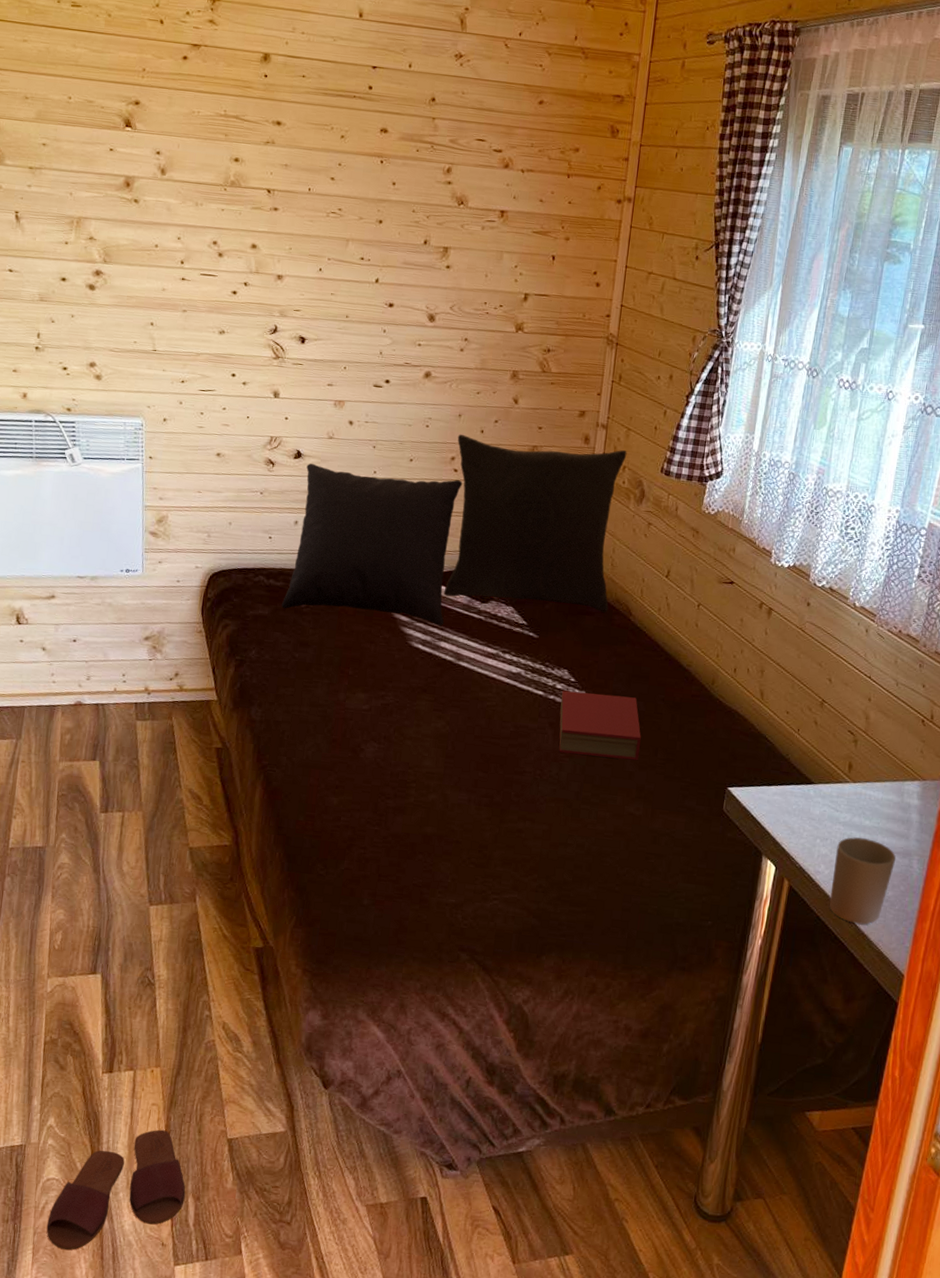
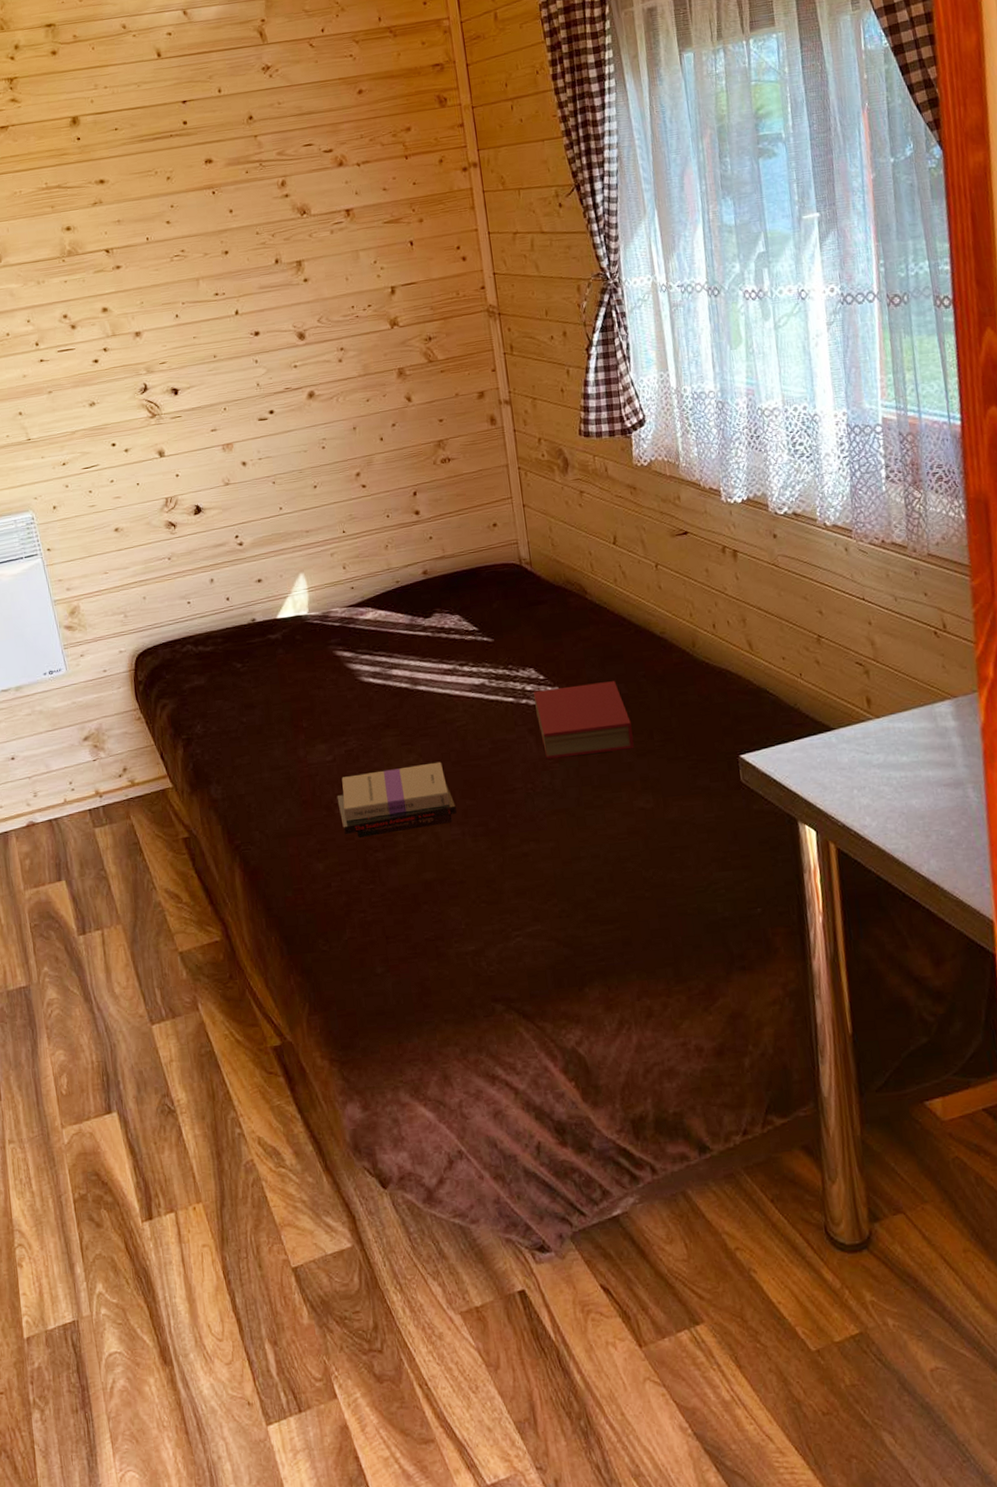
slippers: present [46,1129,186,1251] -> none [119,1272,261,1432]
cushion: present [282,463,463,626] -> none [209,495,391,674]
books: none [363,726,469,789] -> present [337,761,457,838]
pillow: present [443,434,627,613] -> none [357,421,561,620]
mug: present [829,837,896,925] -> none [878,776,948,875]

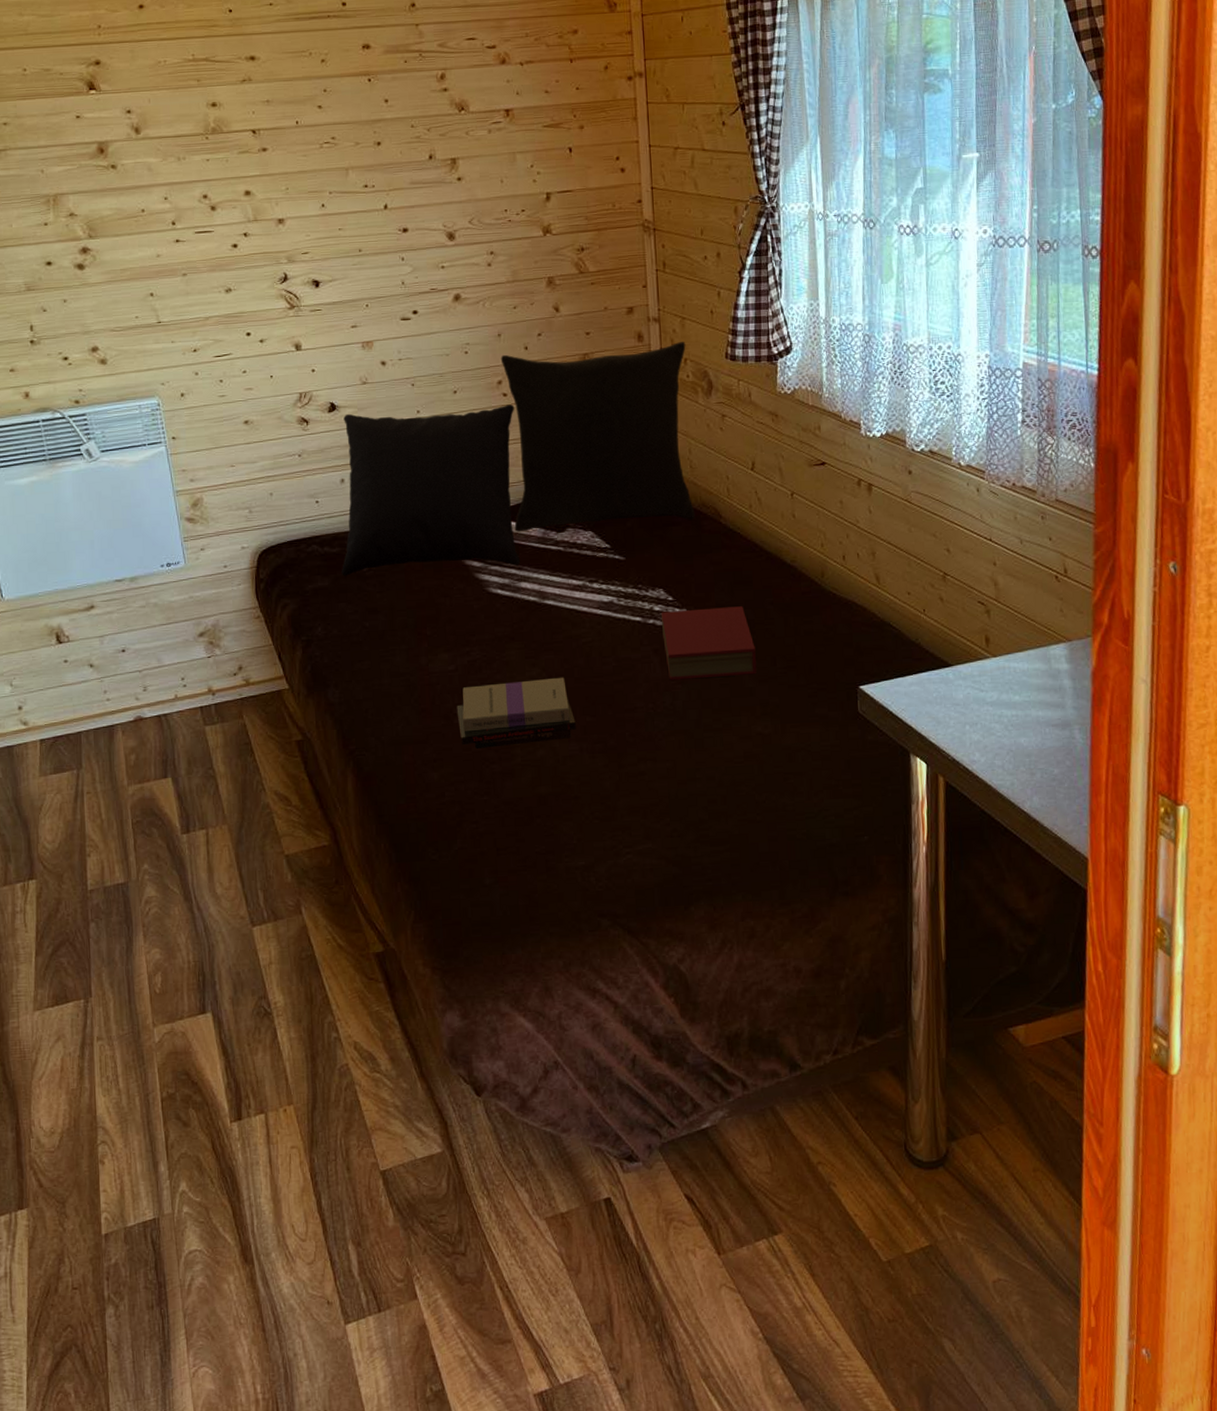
cushion: none [209,495,391,674] -> present [342,404,521,576]
pillow: none [357,421,561,620] -> present [500,341,696,532]

